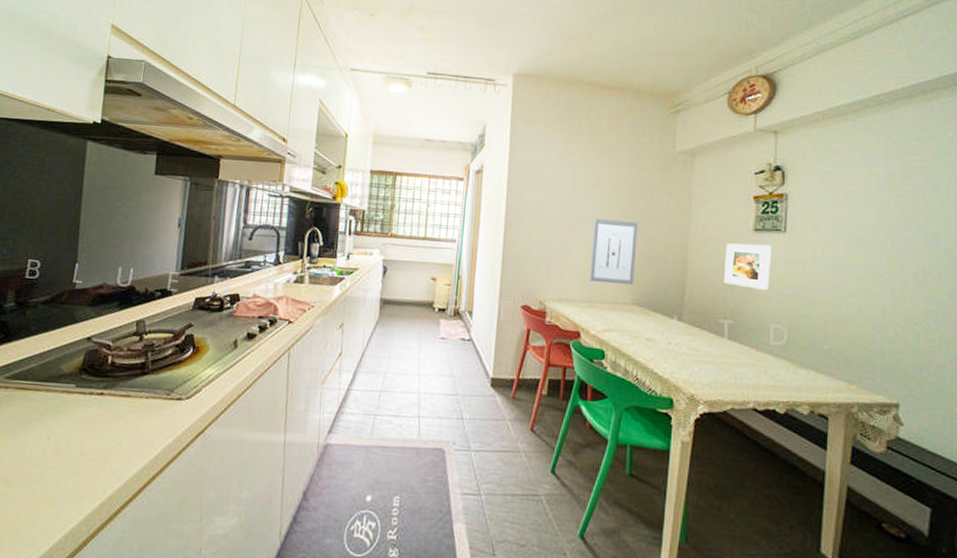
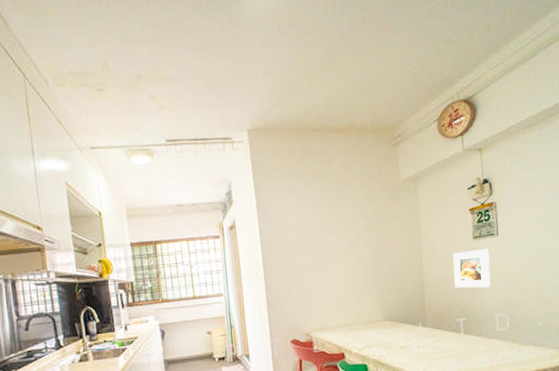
wall art: present [589,218,638,286] -> none [341,248,383,308]

